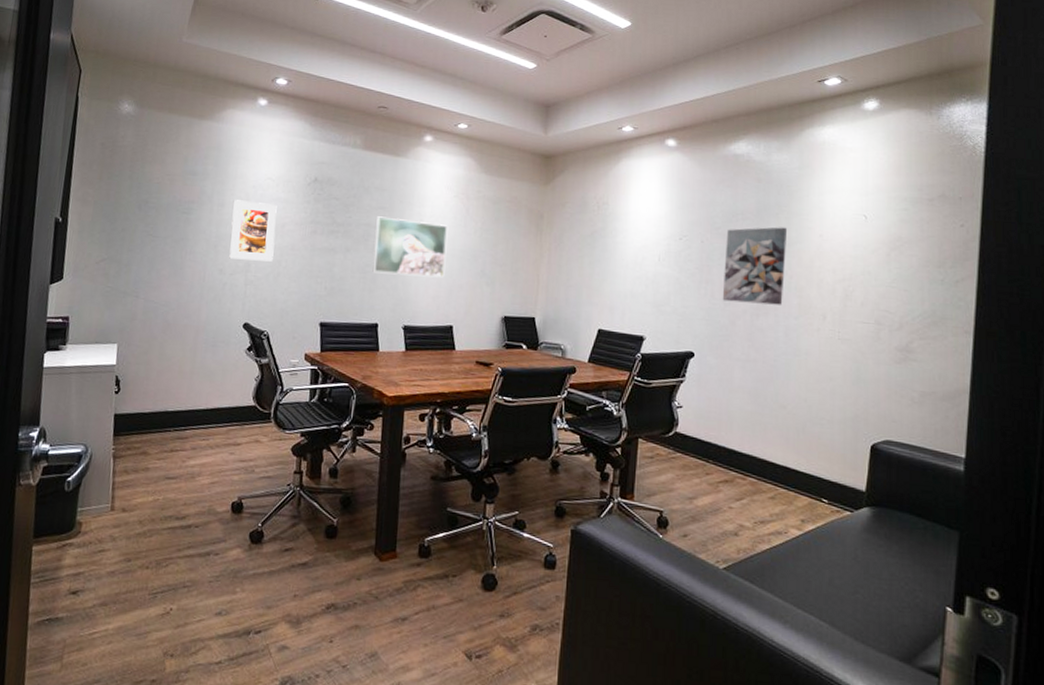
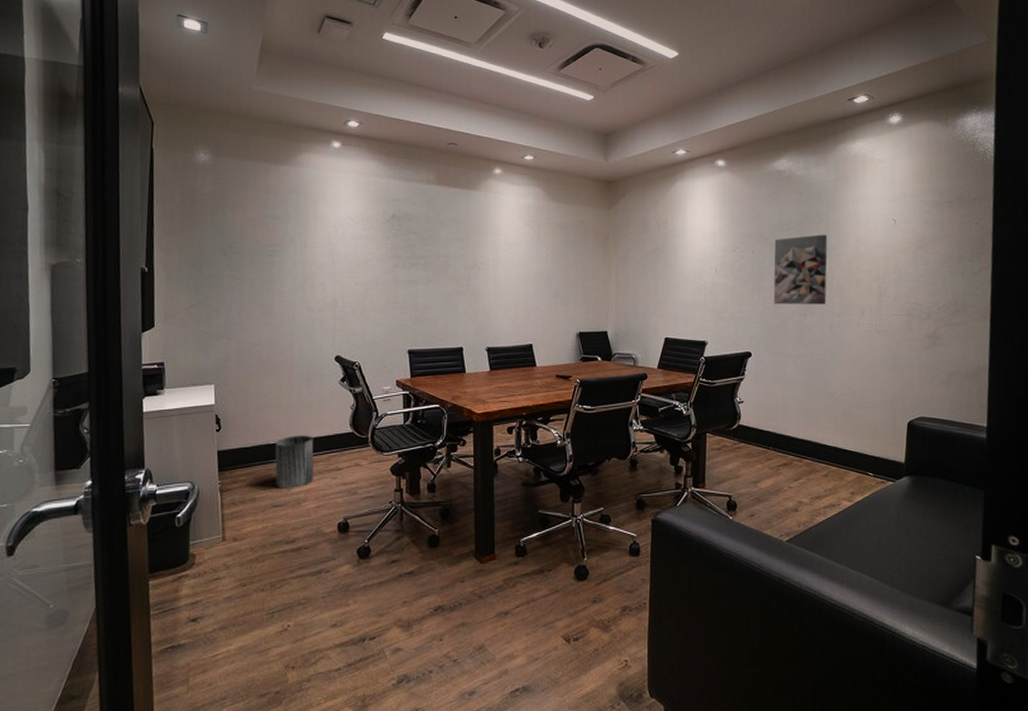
trash can: none [170,404,214,461] -> present [275,435,314,489]
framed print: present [229,200,277,262] -> none [315,240,359,296]
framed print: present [372,216,447,278] -> none [453,247,522,301]

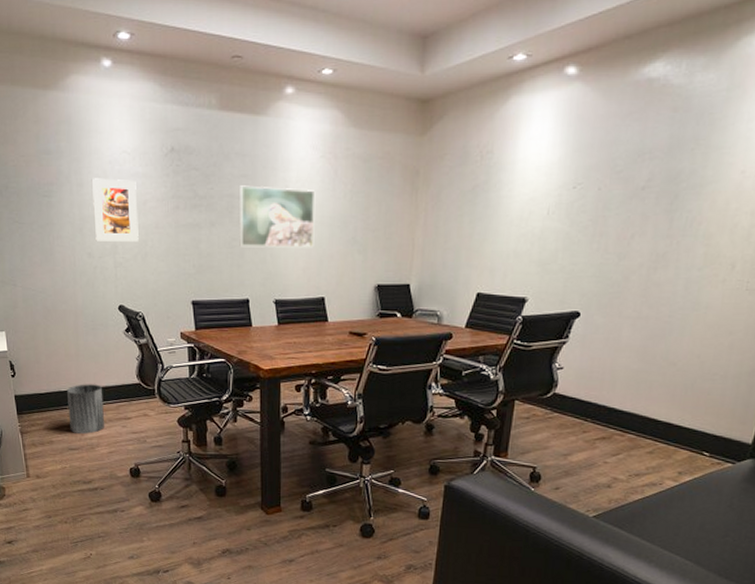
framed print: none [315,240,359,296] -> present [91,178,139,242]
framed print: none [453,247,522,301] -> present [238,185,315,248]
wall art: present [773,234,827,305] -> none [617,165,702,256]

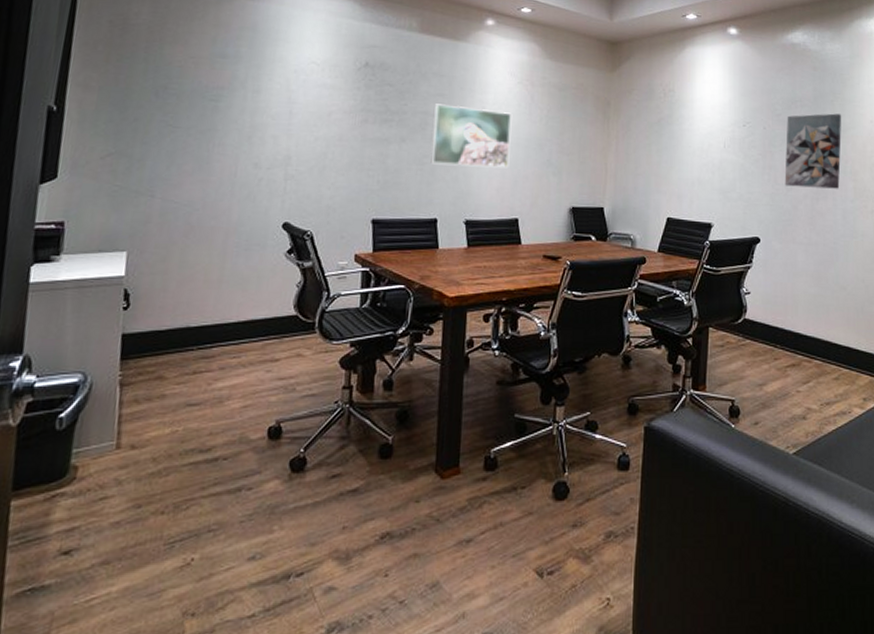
trash can: present [67,384,105,435] -> none [193,317,247,384]
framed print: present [91,178,139,242] -> none [266,86,323,154]
wall art: none [617,165,702,256] -> present [784,113,841,189]

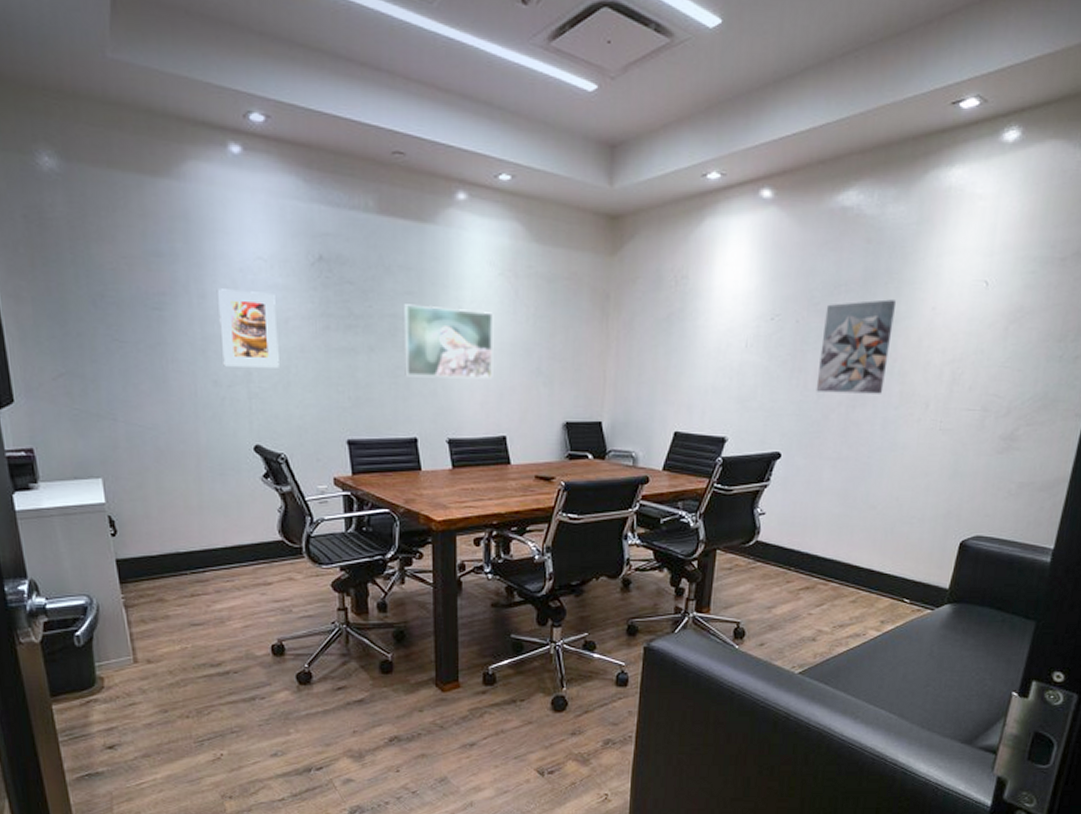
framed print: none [266,86,323,154] -> present [216,289,279,368]

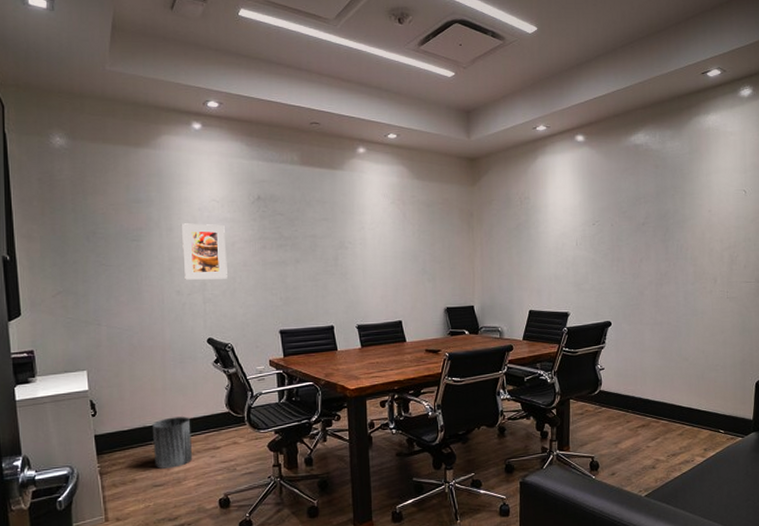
trash can: none [188,543,239,606] -> present [153,416,193,470]
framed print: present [403,304,493,379] -> none [321,227,390,280]
wall art: present [816,299,896,394] -> none [631,206,682,275]

